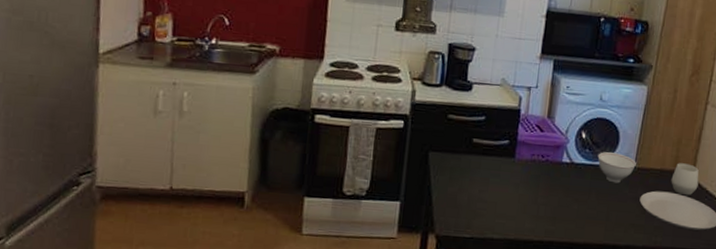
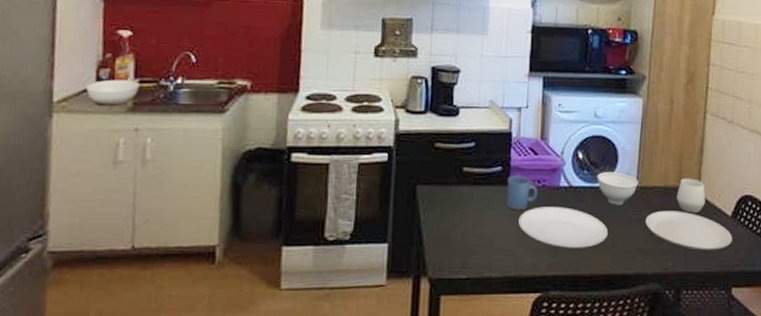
bowl: none [129,36,178,61] -> present [86,79,141,106]
mug: none [512,149,541,181] -> present [507,175,537,211]
plate: none [521,179,604,219] -> present [519,207,607,248]

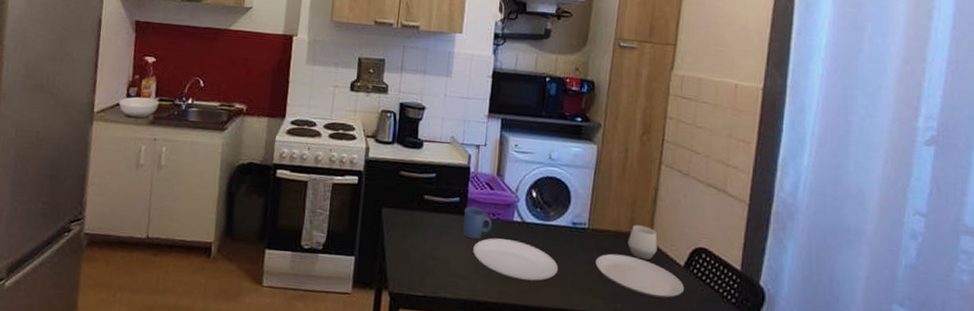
bowl: present [597,172,638,205] -> none [549,211,590,245]

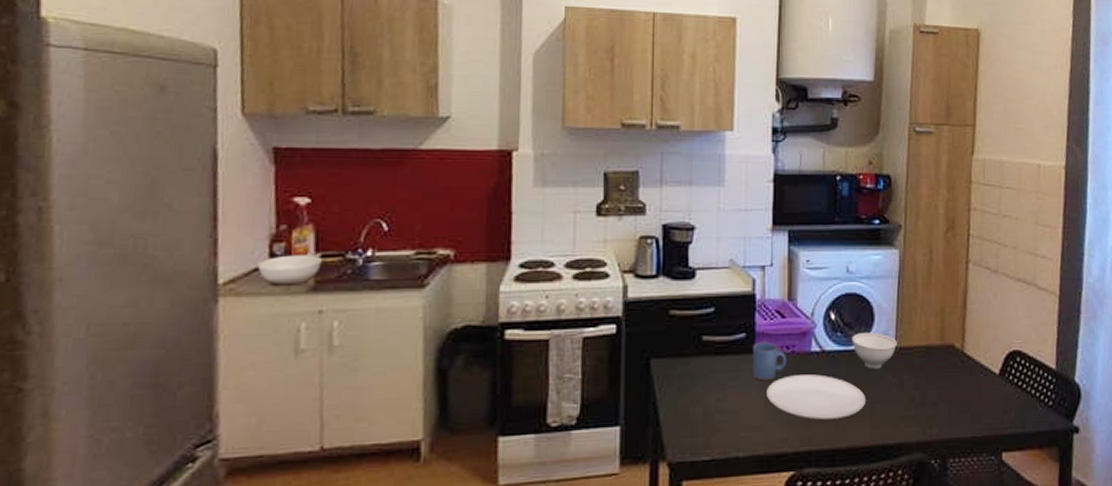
bowl: none [549,211,590,245] -> present [851,333,897,369]
plate: present [595,253,685,299] -> none [906,371,1002,415]
cup: present [627,225,658,260] -> none [939,335,971,374]

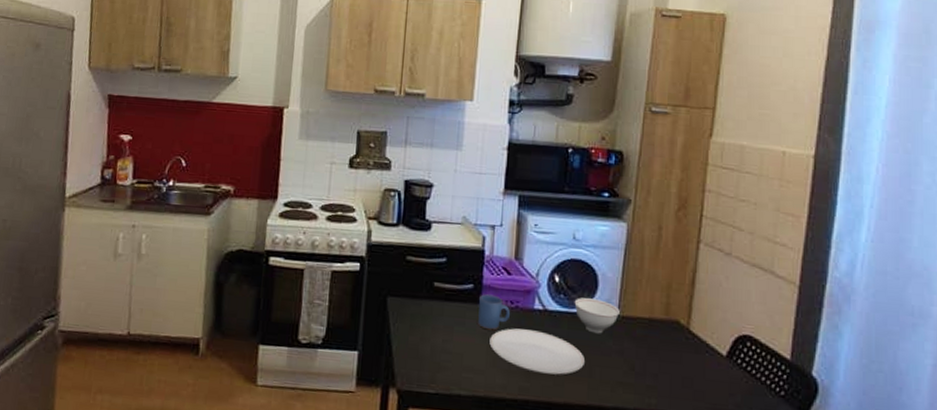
bowl: present [257,255,323,285] -> none [92,179,138,203]

